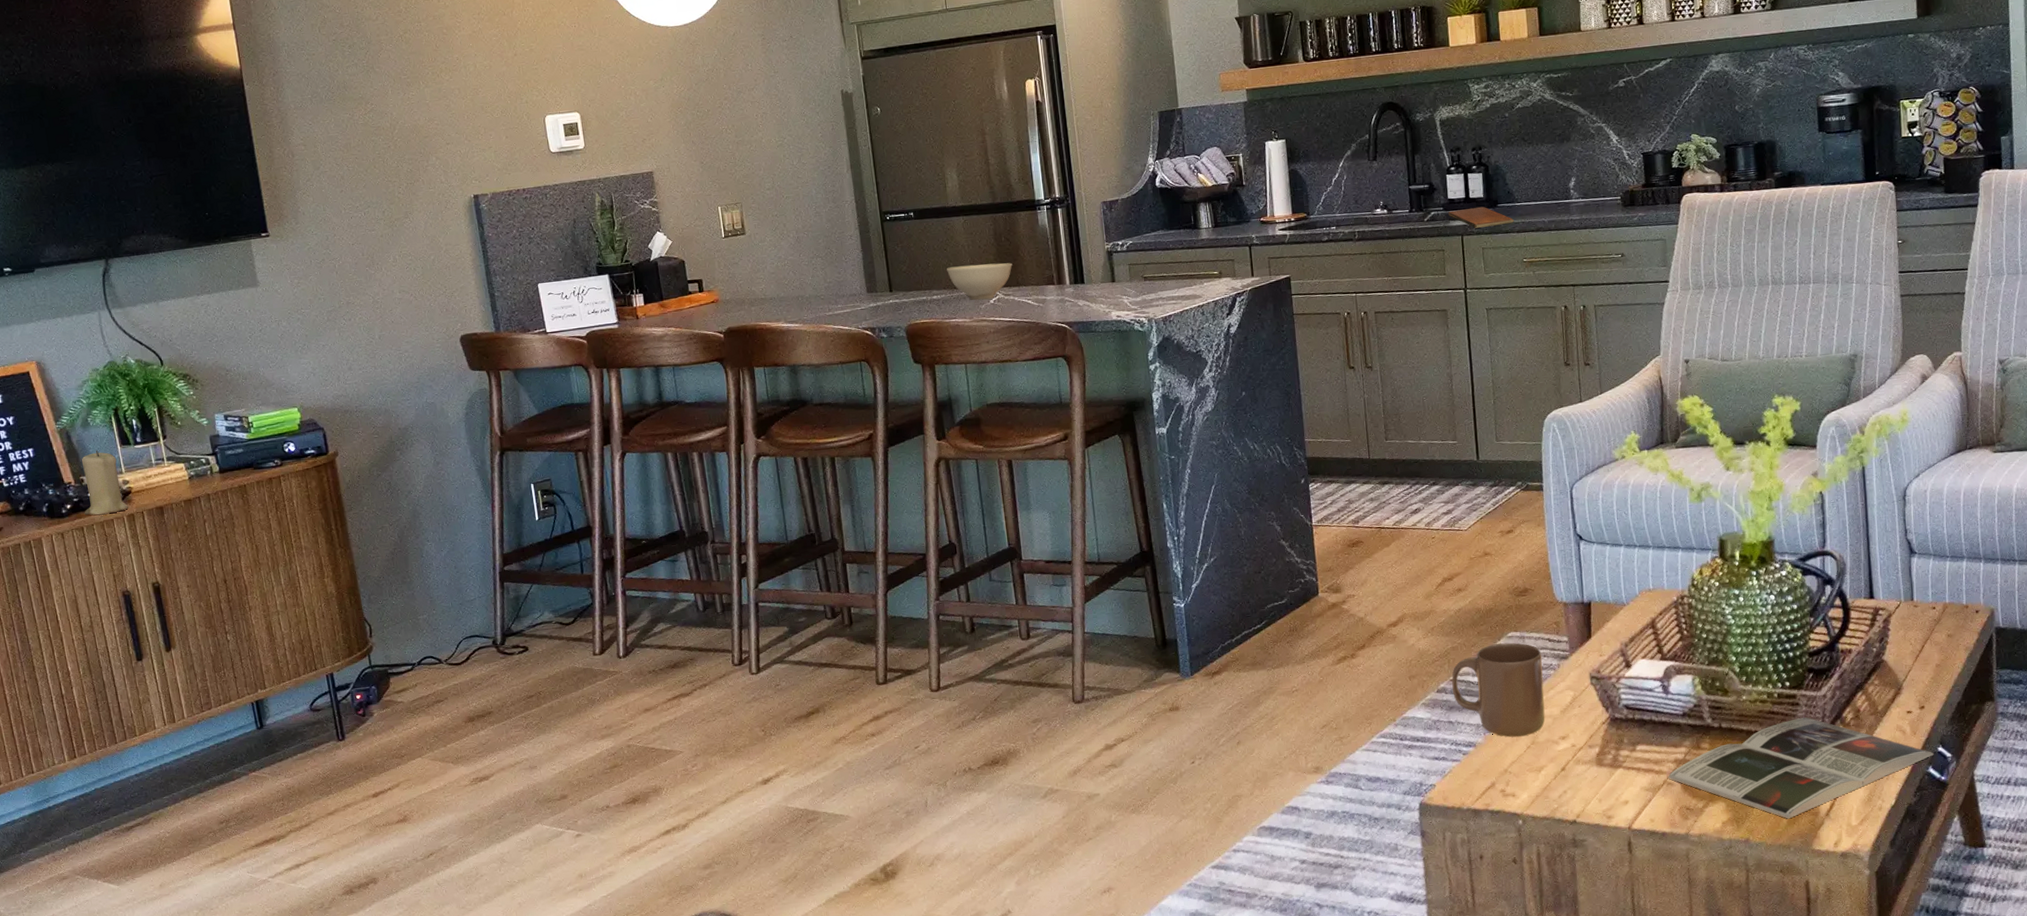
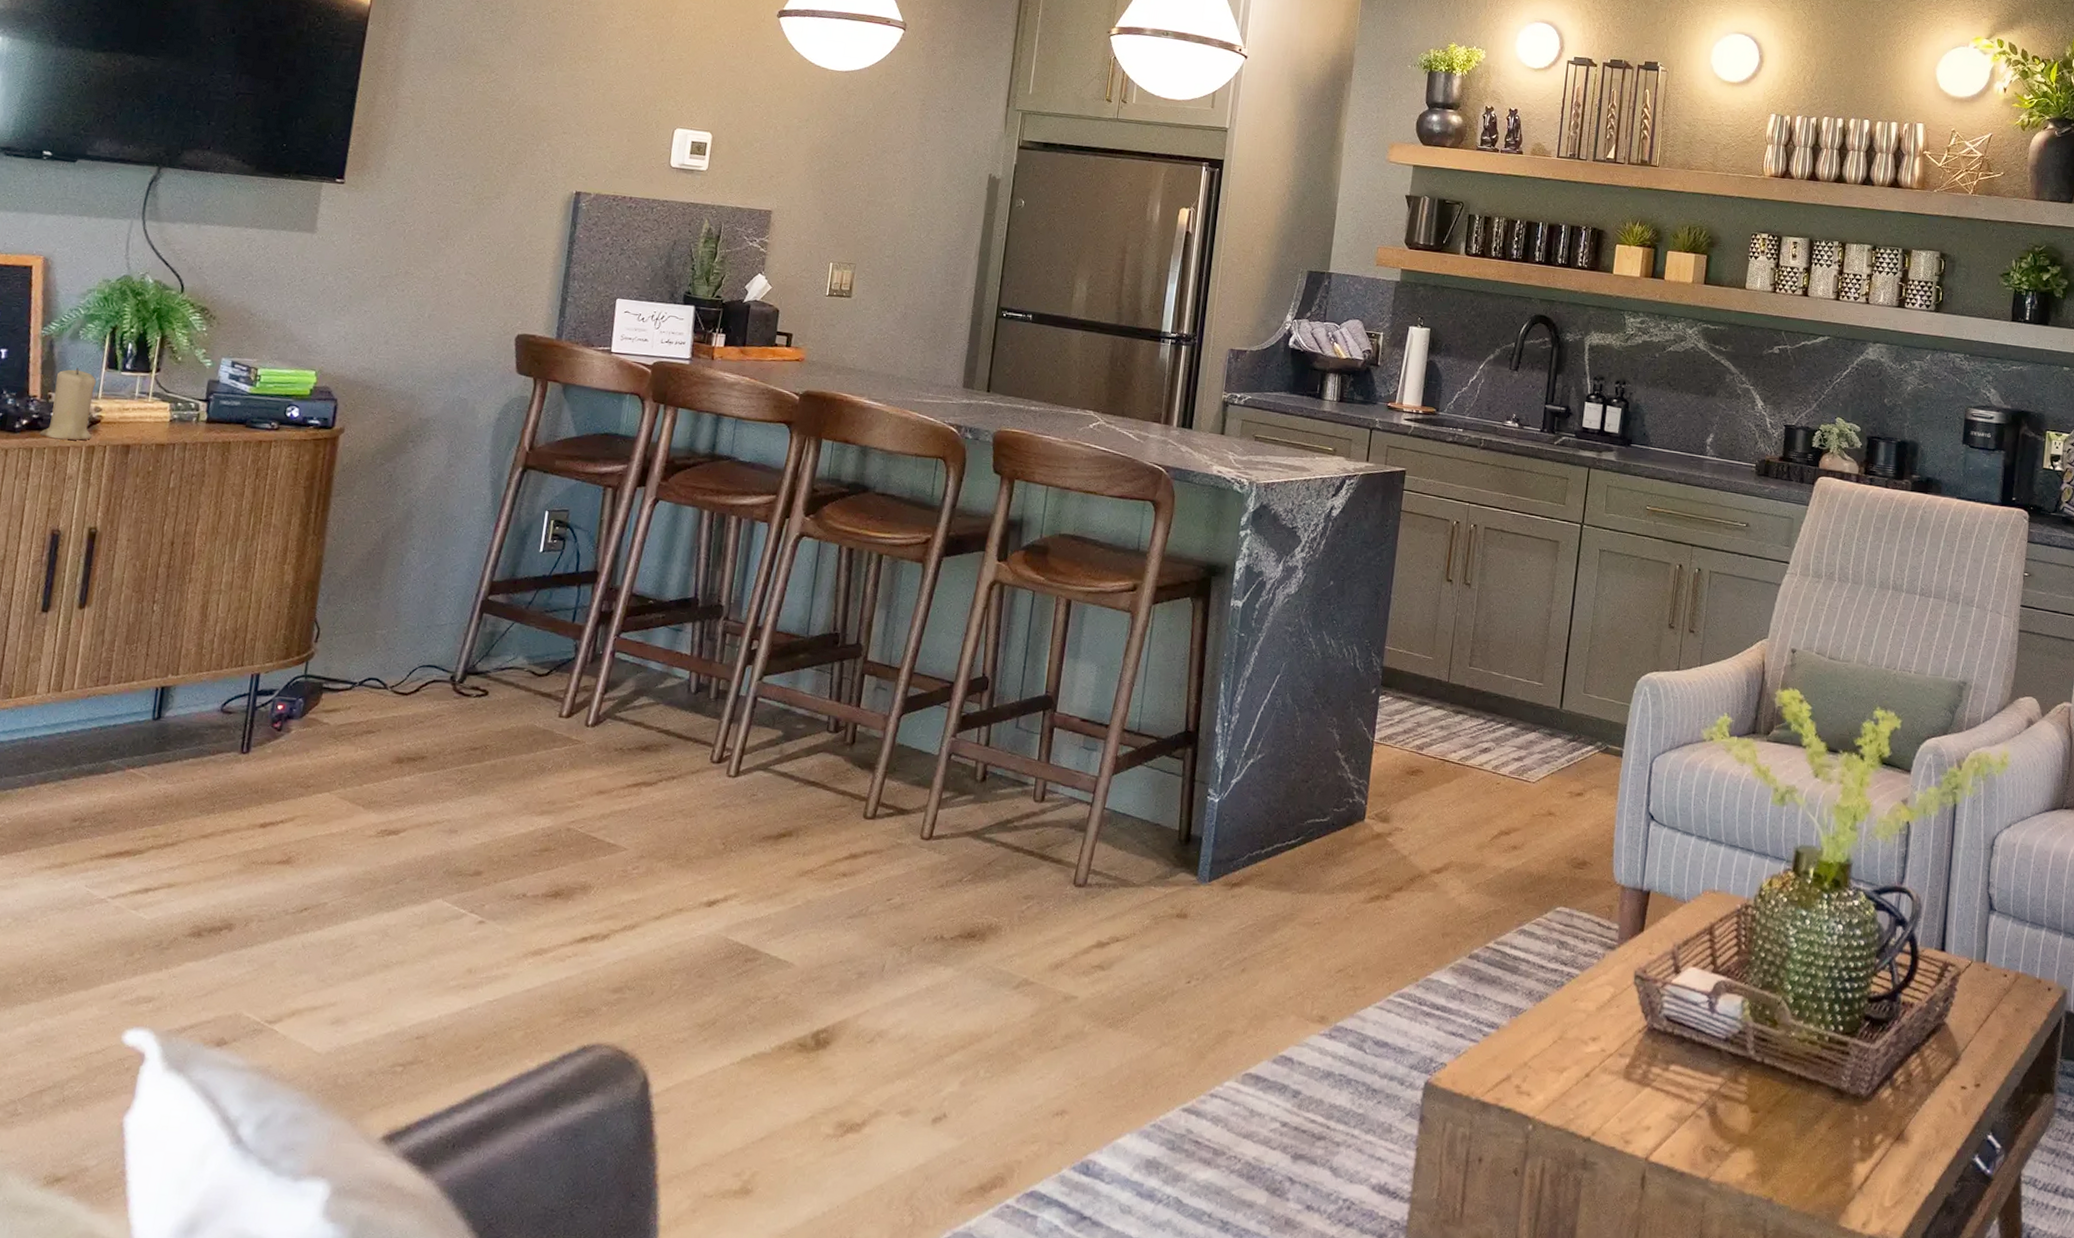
bowl: present [947,263,1013,301] -> none [1052,380,1122,424]
chopping board: present [1448,206,1515,228] -> none [1579,439,1645,467]
cup: present [1451,642,1545,737] -> none [1485,916,1588,1029]
magazine: present [1668,717,1934,819] -> none [1697,1070,1983,1185]

